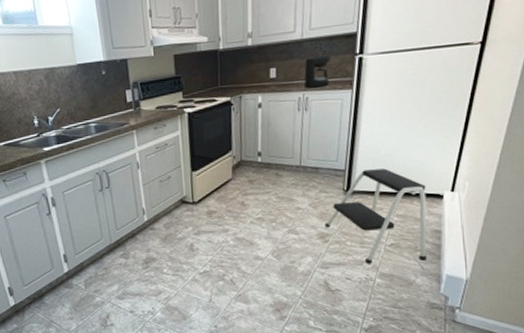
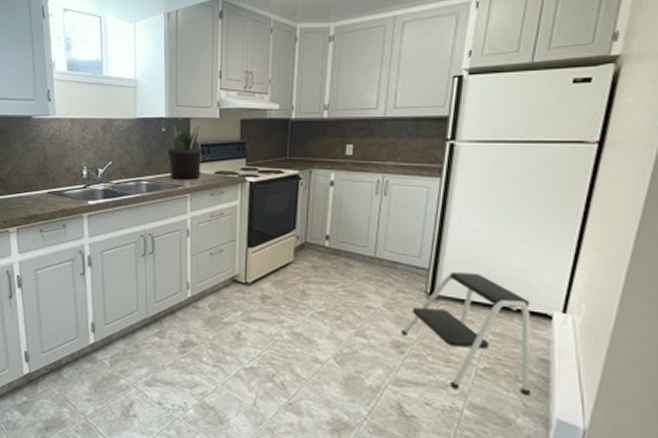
planter: none [110,64,144,119] -> present [167,123,202,180]
coffee maker: present [304,54,331,89] -> none [385,136,417,171]

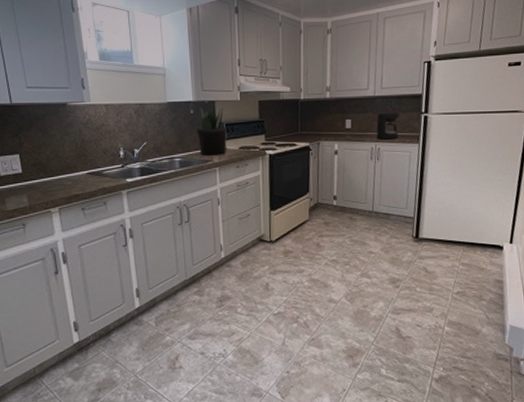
coffee maker: none [385,136,417,171] -> present [376,111,400,140]
step stool: present [401,272,532,396] -> none [395,218,492,311]

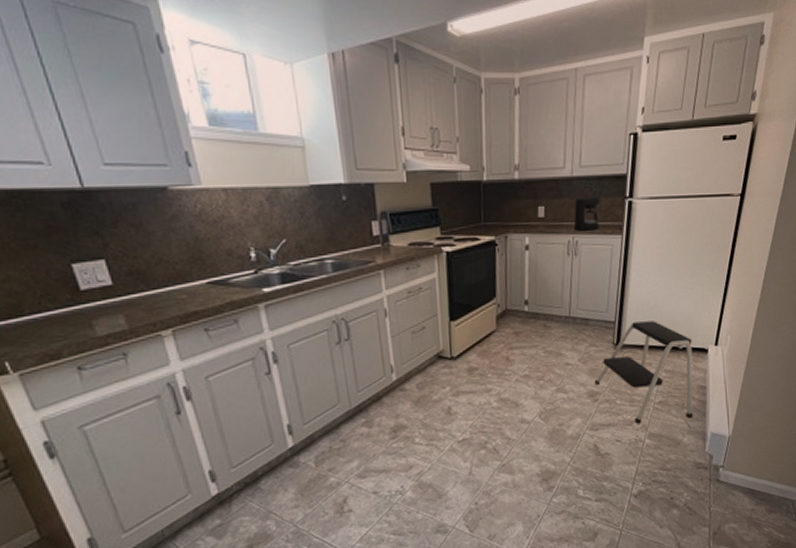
planter: present [196,106,227,156] -> none [352,190,393,255]
step stool: none [395,218,492,311] -> present [594,321,694,424]

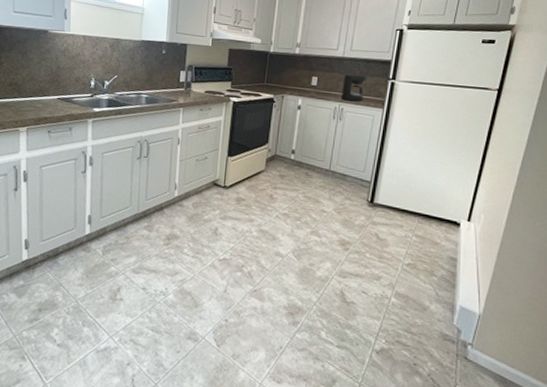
step stool: present [594,321,694,424] -> none [346,185,444,287]

